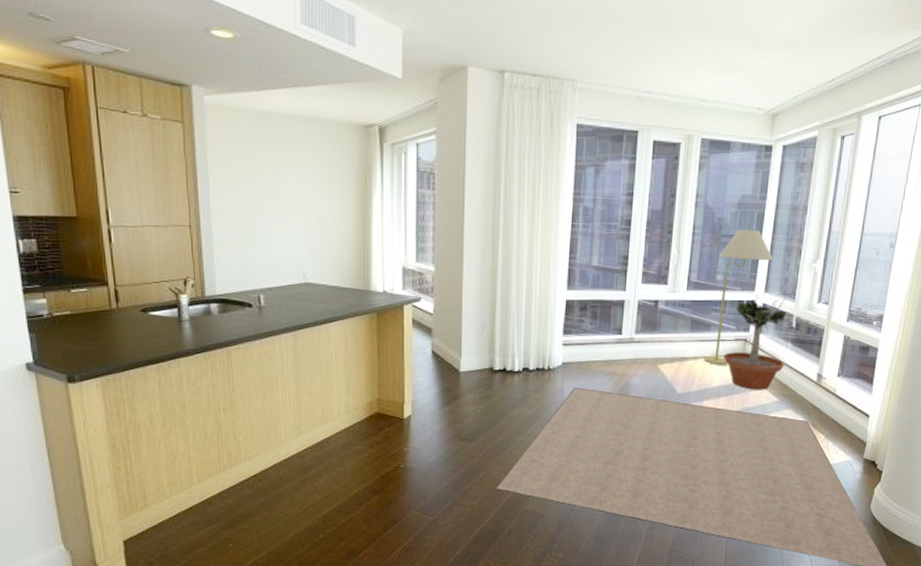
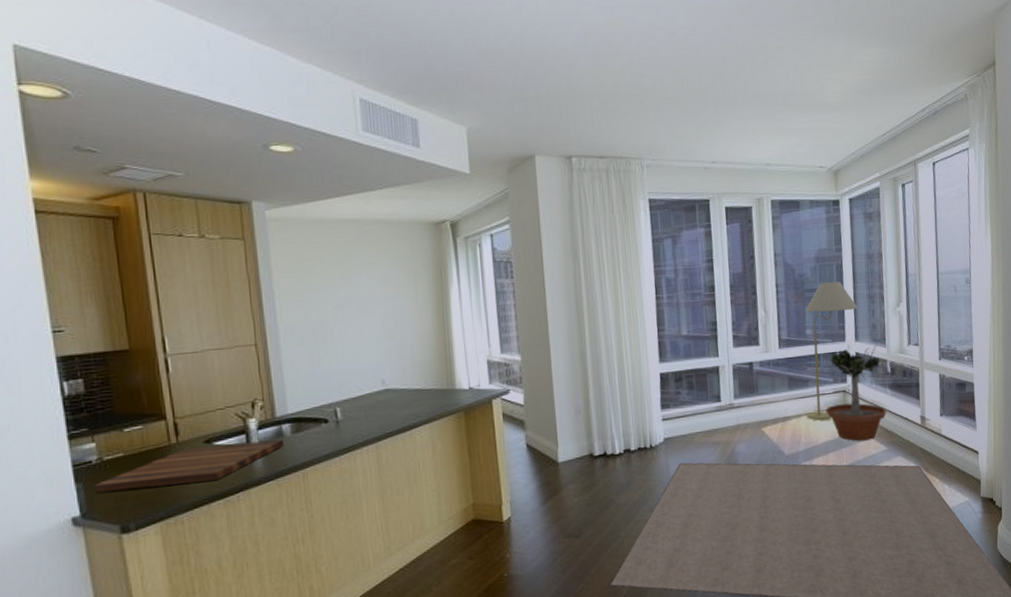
cutting board: none [44,315,211,347] -> present [93,439,284,493]

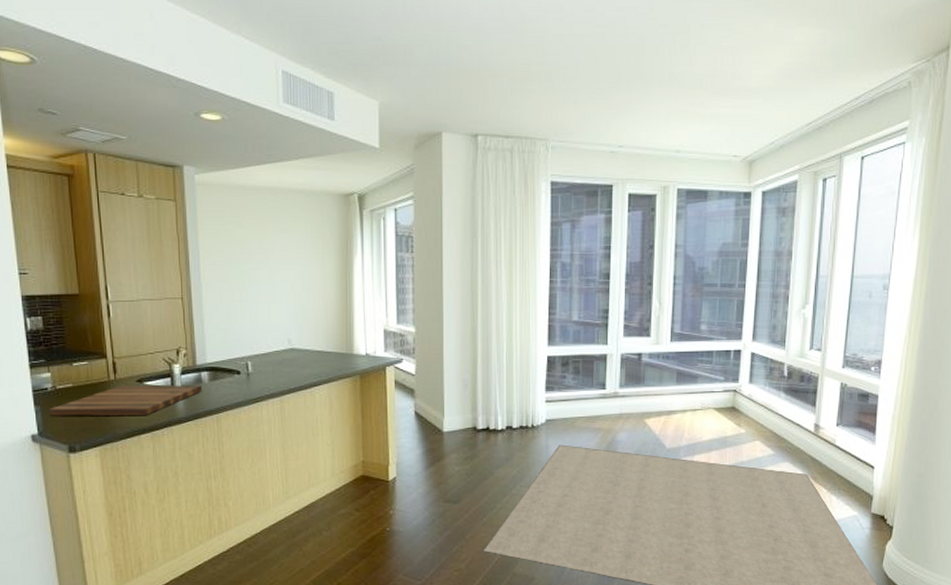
floor lamp: present [805,281,858,421] -> none [693,278,759,418]
potted tree: present [825,343,887,441] -> none [713,345,779,443]

